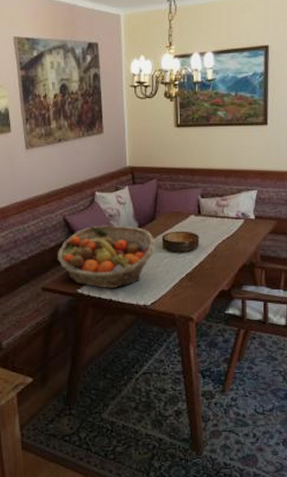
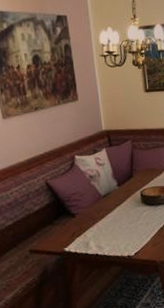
fruit basket: present [57,225,155,288] -> none [42,185,135,245]

